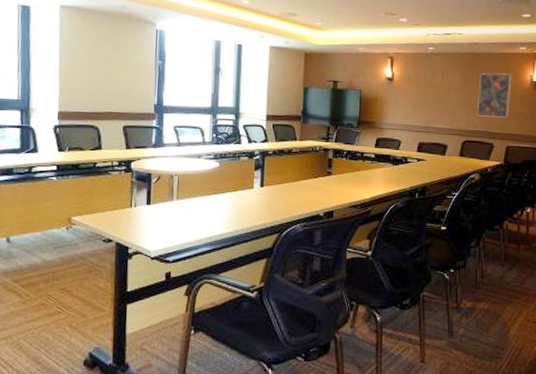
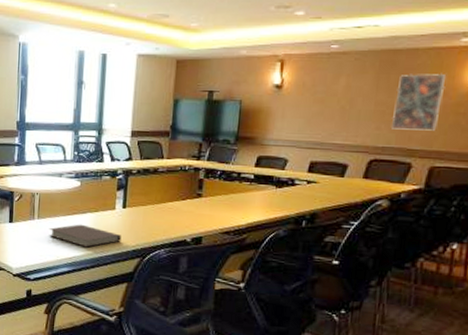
notebook: none [188,203,260,226] -> present [48,224,122,248]

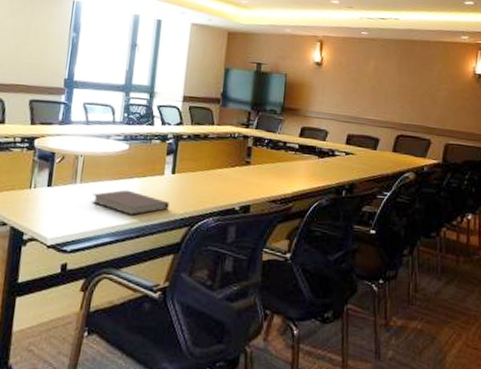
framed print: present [391,73,447,131] -> none [413,62,453,112]

